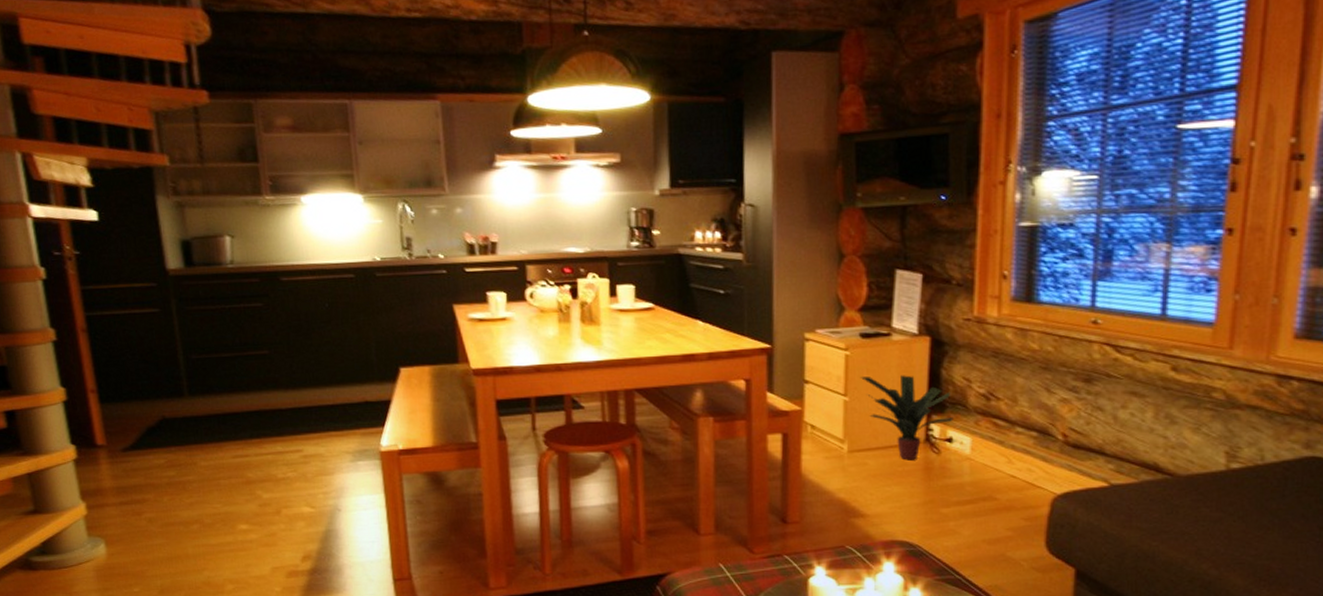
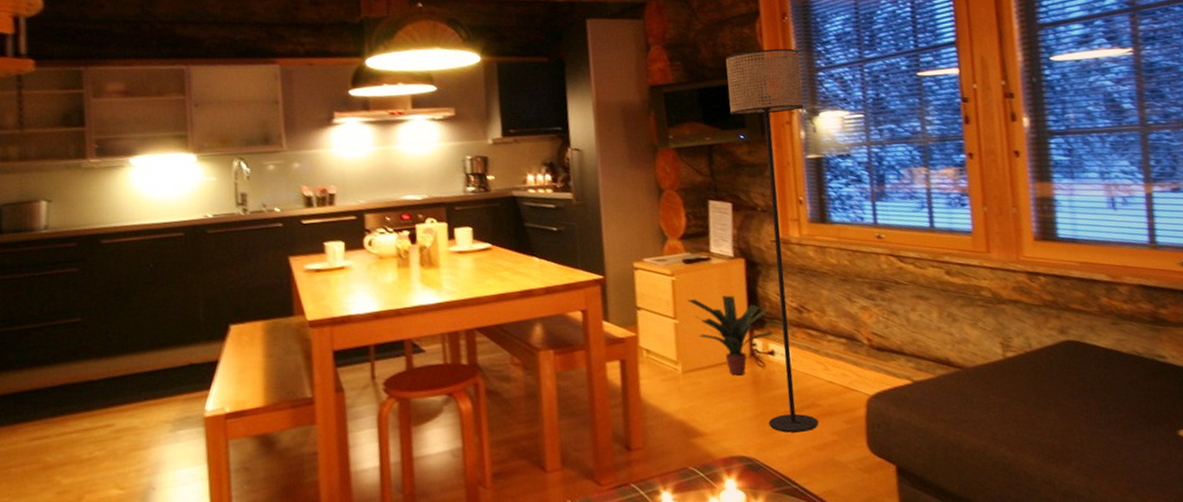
floor lamp: none [932,90,1027,524] -> present [726,48,818,433]

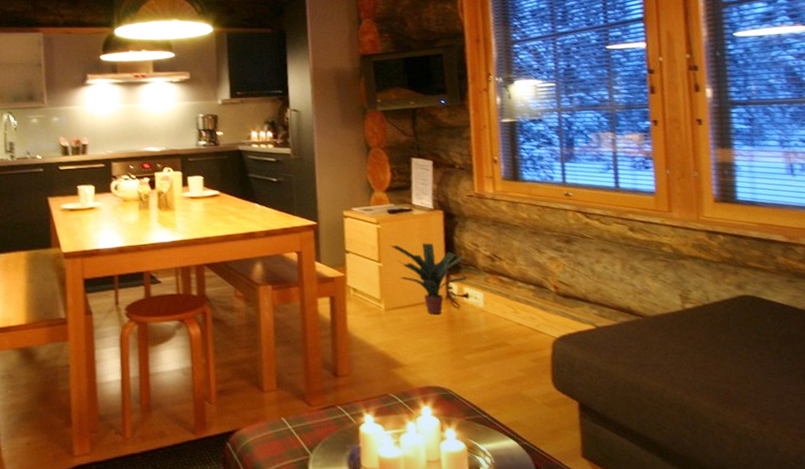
floor lamp: present [726,48,818,433] -> none [429,22,508,368]

